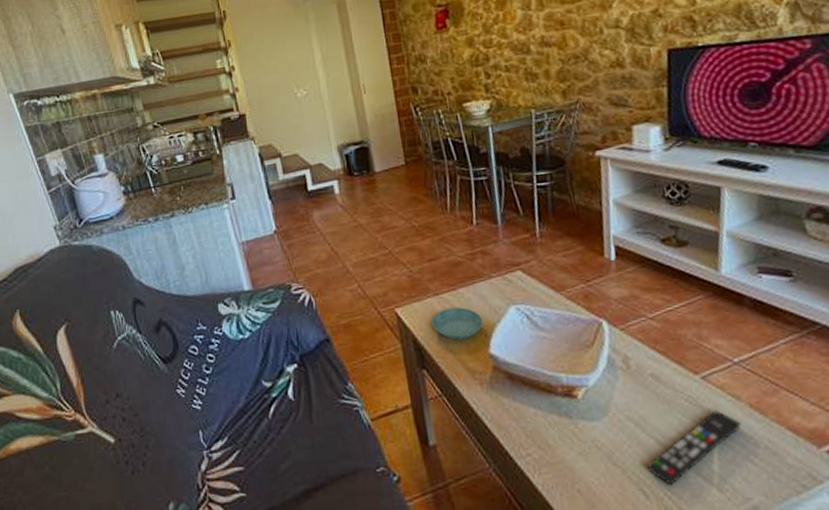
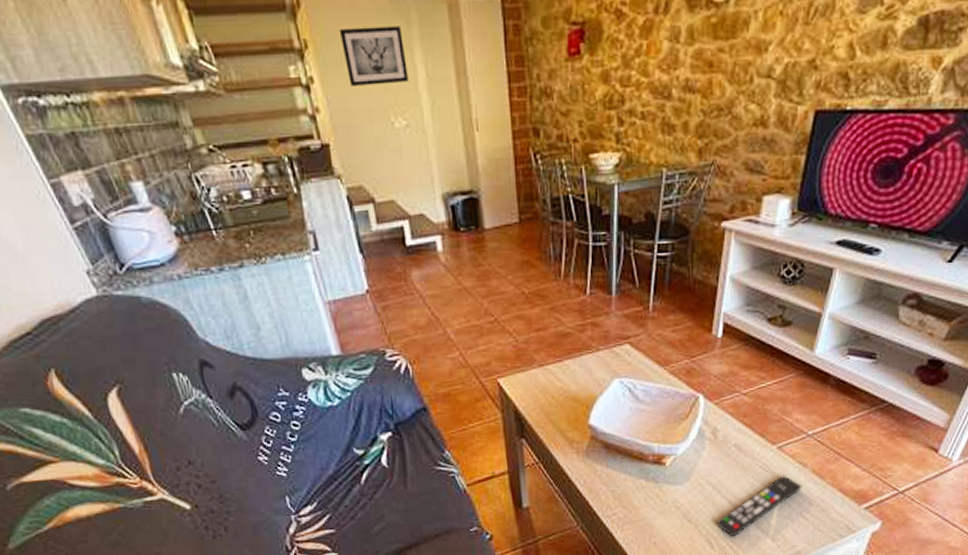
wall art: none [254,23,308,70] -> present [339,26,408,86]
saucer: present [431,307,483,340] -> none [534,379,586,411]

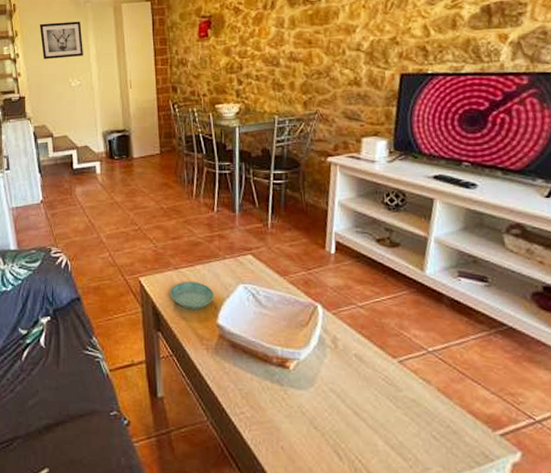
saucer: none [534,379,586,411] -> present [170,282,214,309]
remote control: present [716,475,802,537] -> none [342,390,429,451]

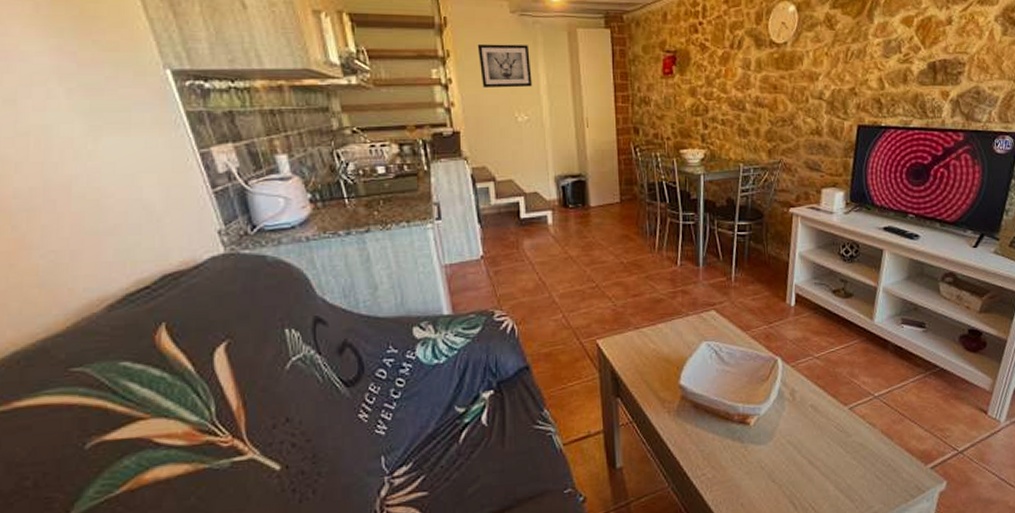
saucer: present [170,282,214,309] -> none [630,341,677,371]

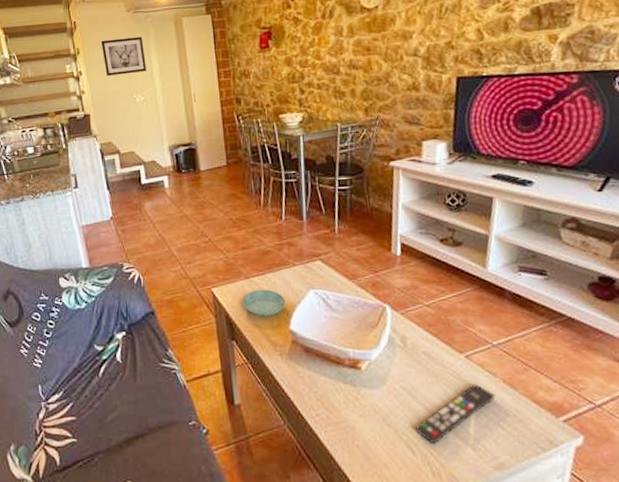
saucer: none [630,341,677,371] -> present [242,290,286,317]
remote control: none [798,435,874,498] -> present [414,383,496,444]

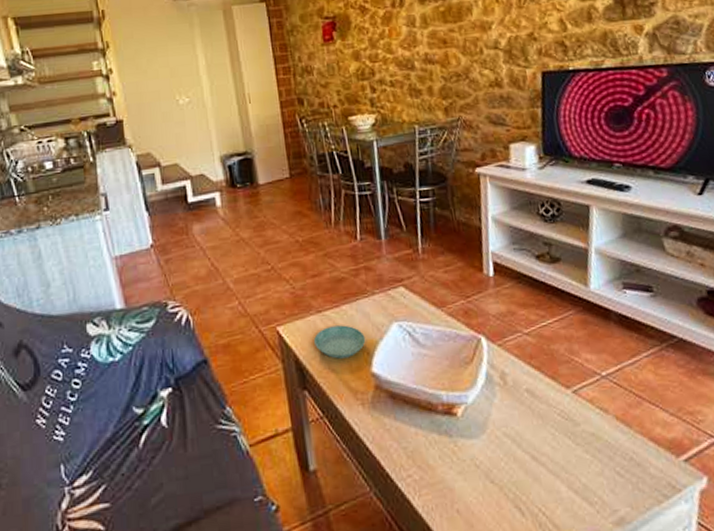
wall art: present [101,37,146,76] -> none [135,28,191,74]
remote control: present [414,383,496,444] -> none [522,423,609,501]

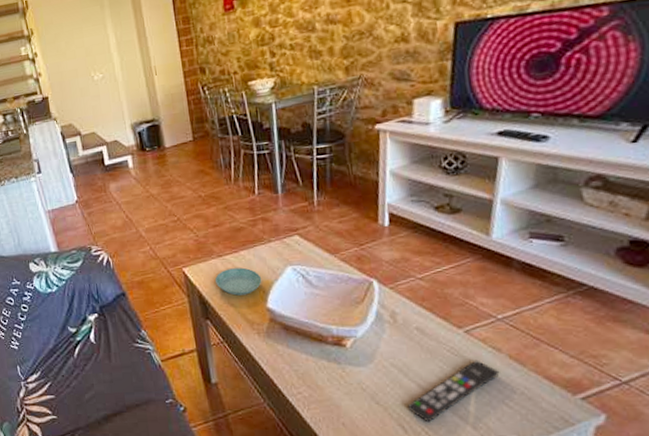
remote control: none [522,423,609,501] -> present [406,359,500,423]

